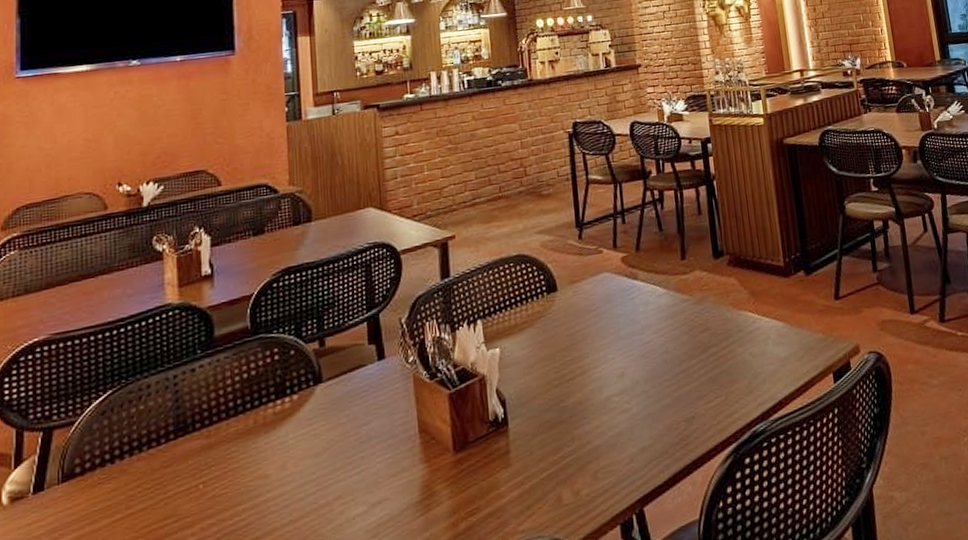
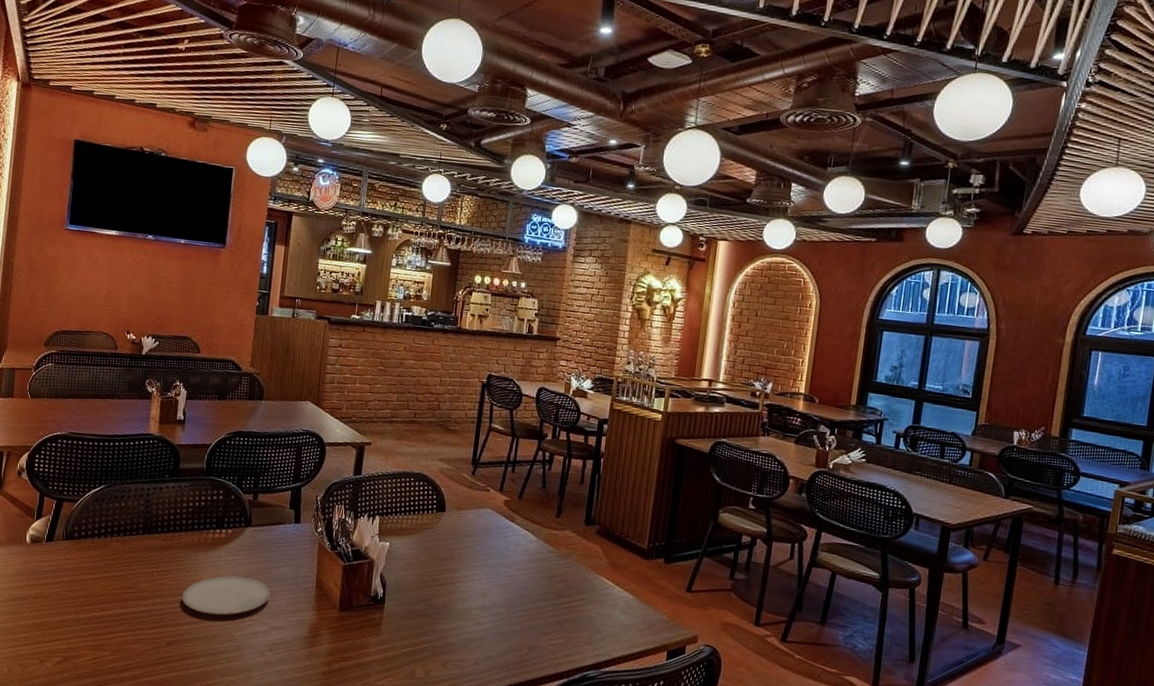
plate: none [243,449,363,519] -> present [182,576,271,616]

